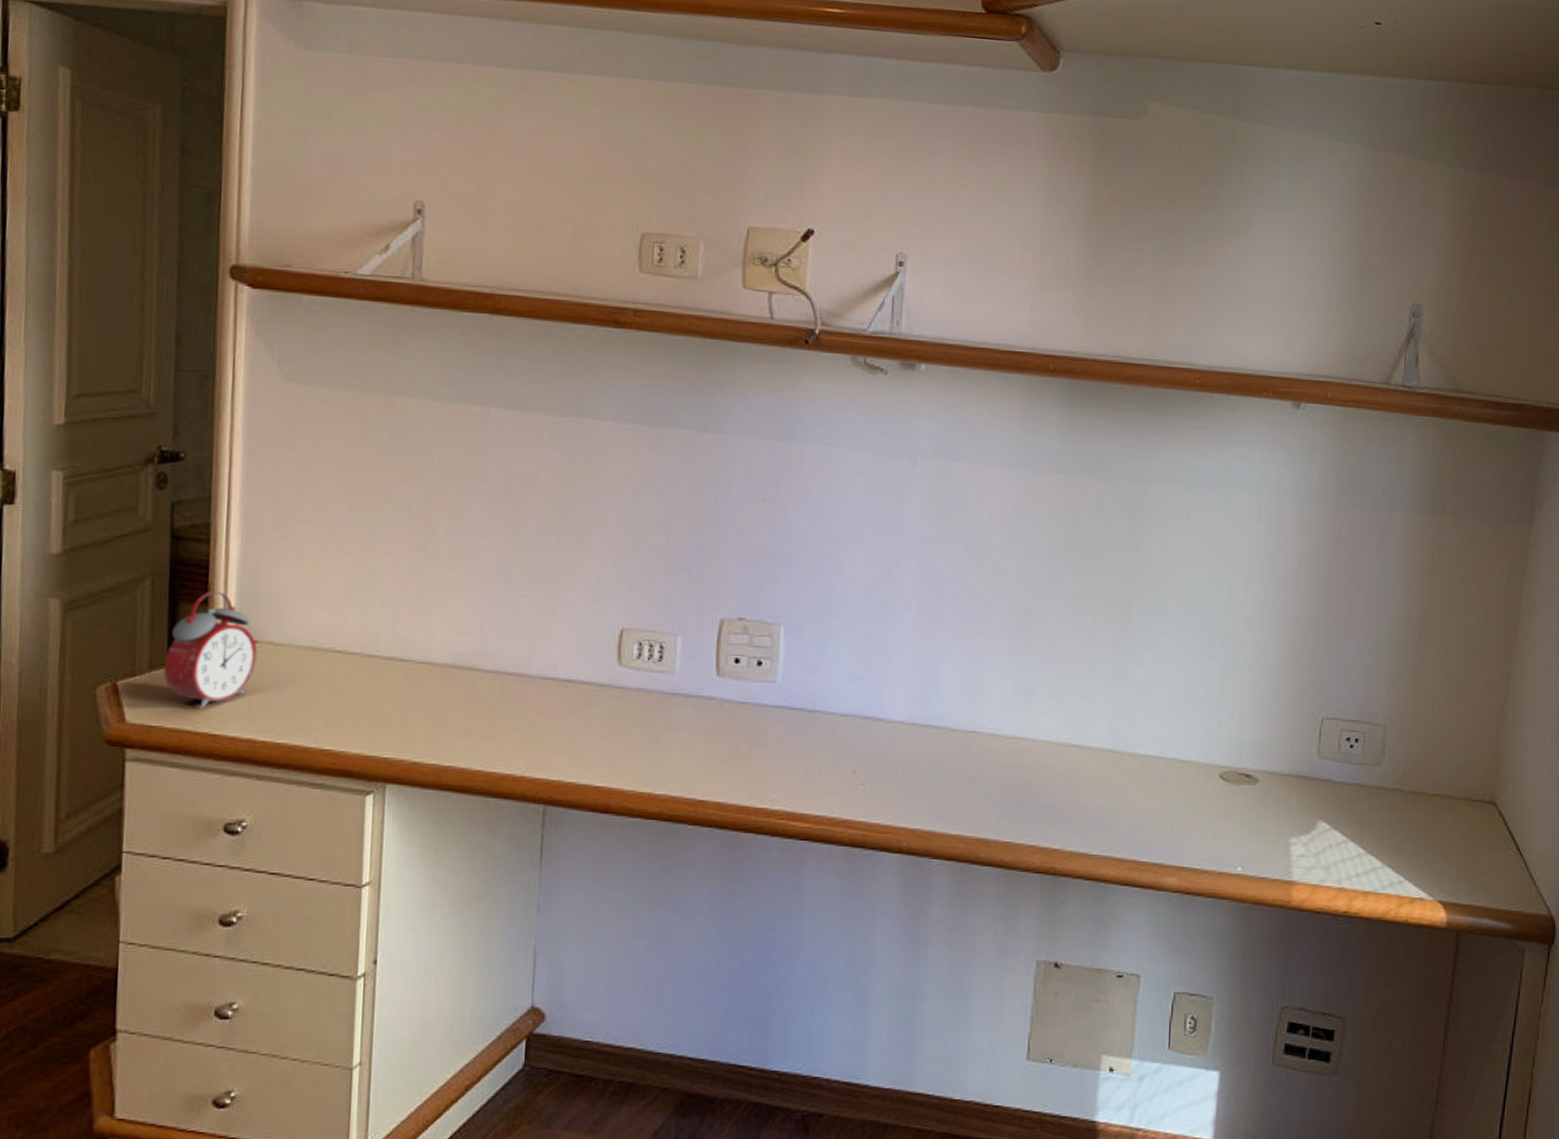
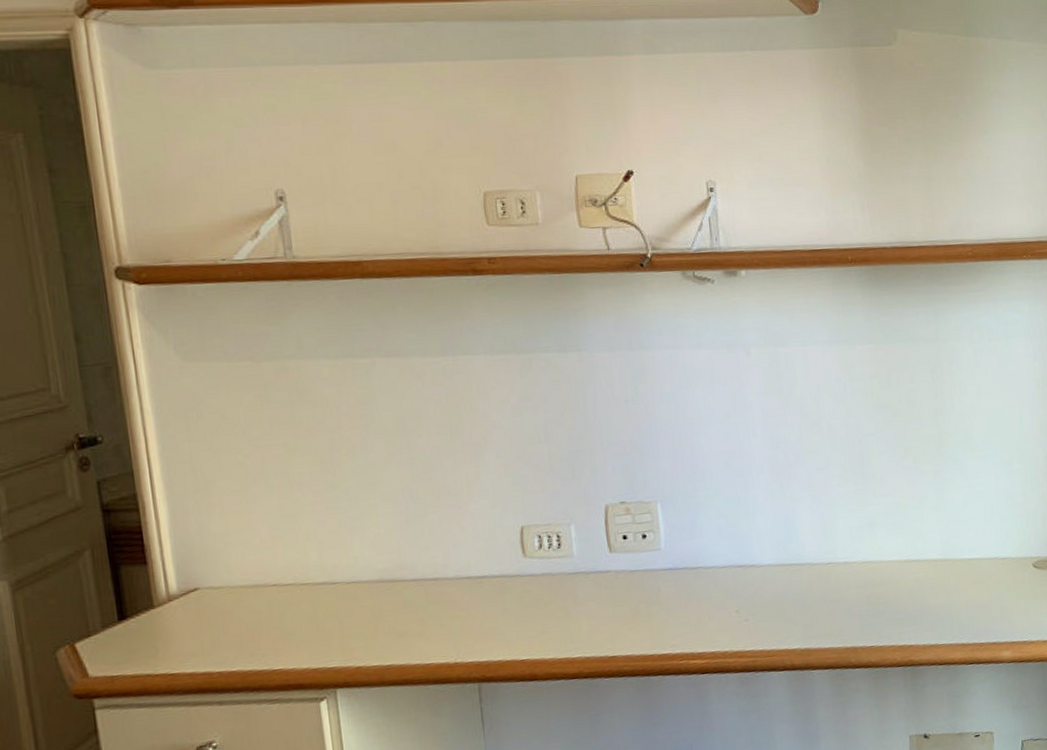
alarm clock: present [164,591,258,708] -> none [115,551,201,654]

